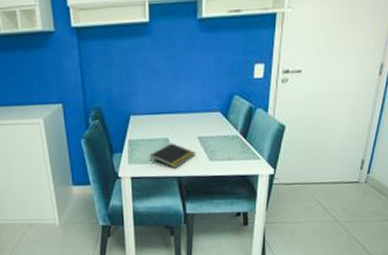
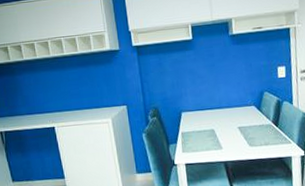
notepad: present [149,143,196,168] -> none [199,133,238,155]

